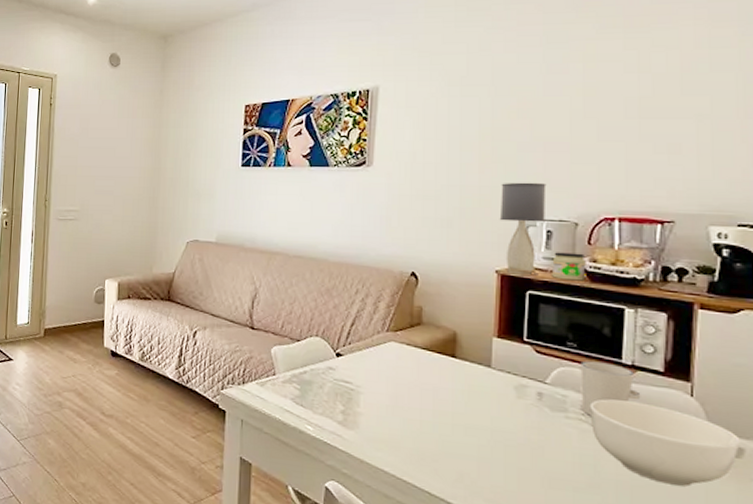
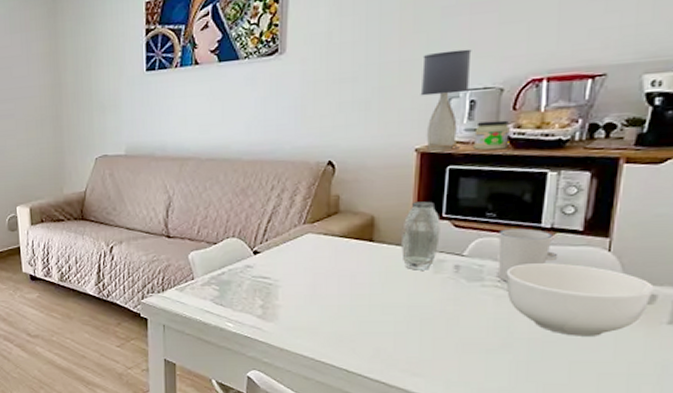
vase: none [484,322,522,394] -> present [401,201,441,270]

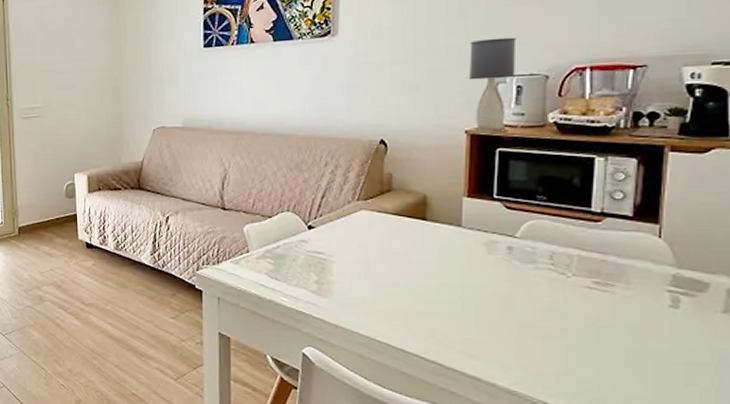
vase: present [401,201,441,270] -> none [454,182,492,251]
jar: present [474,120,510,151] -> none [522,106,557,135]
cup: present [498,228,558,282] -> none [550,212,610,265]
bowl: present [506,263,654,336] -> none [558,247,706,323]

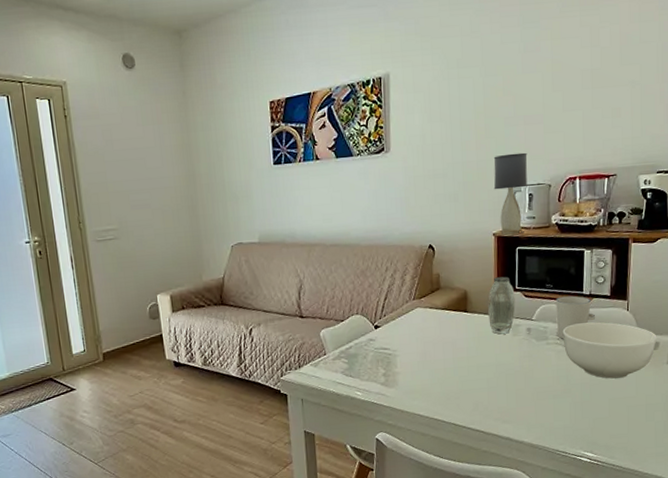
vase: none [454,182,492,251] -> present [488,276,515,334]
cup: none [550,212,610,265] -> present [555,295,596,339]
bowl: none [558,247,706,323] -> present [562,322,657,379]

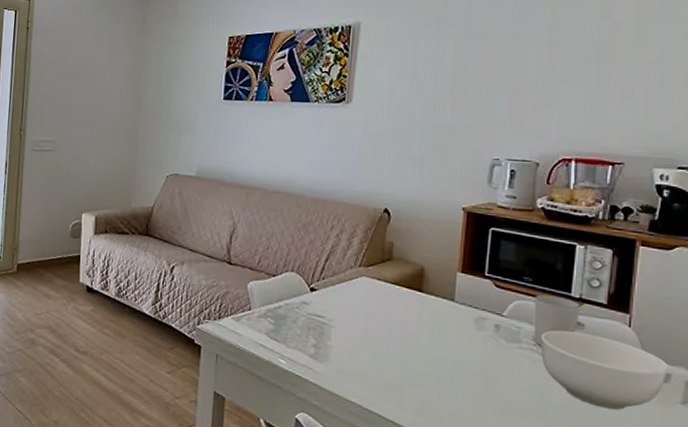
vase: present [488,276,515,334] -> none [448,258,483,326]
table lamp: present [493,152,527,235] -> none [468,122,513,213]

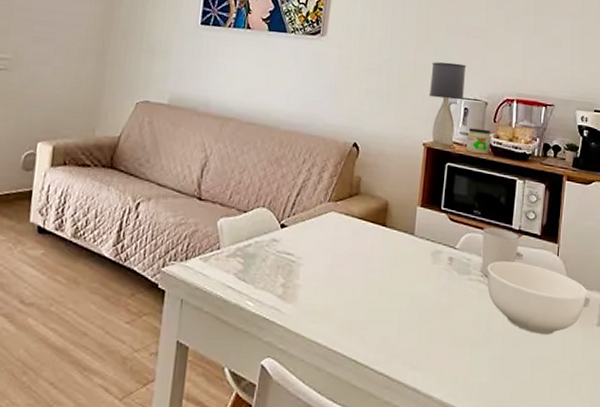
table lamp: none [468,122,513,213] -> present [428,62,466,149]
jar: none [513,191,544,219] -> present [466,128,492,155]

